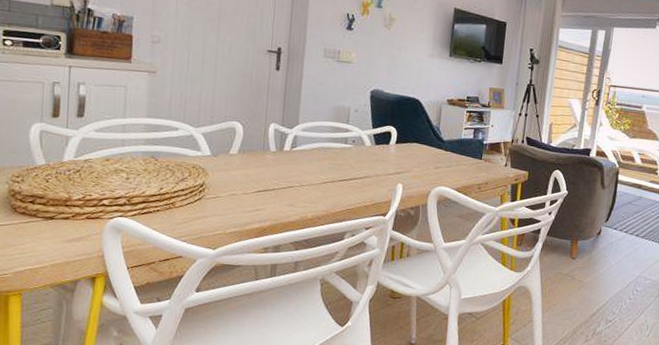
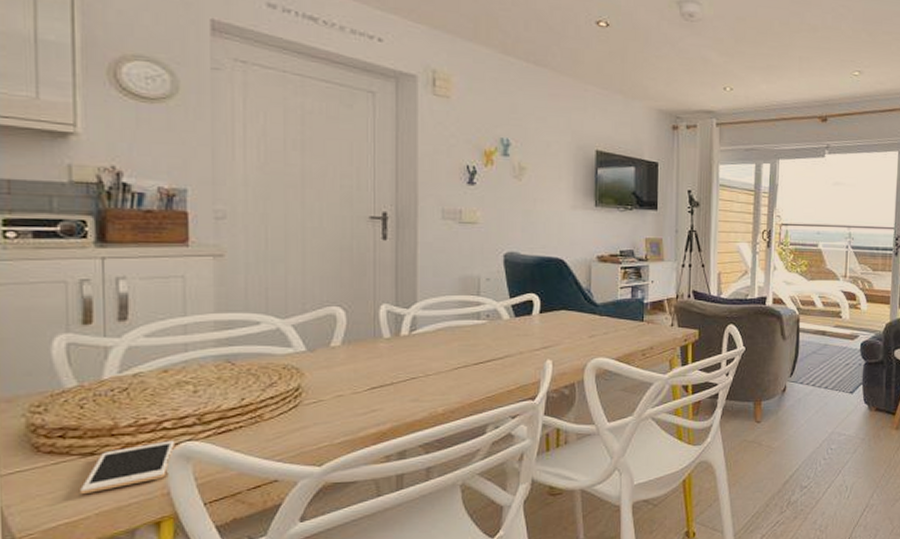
cell phone: none [42,214,111,249] -> present [80,440,175,494]

